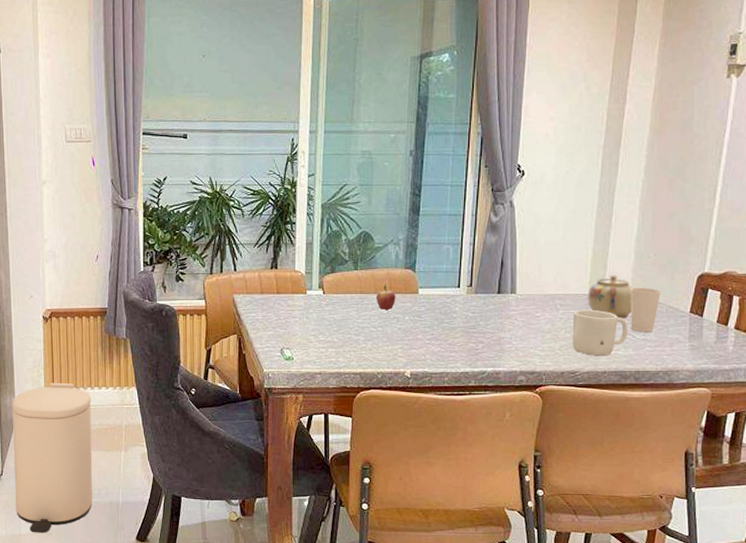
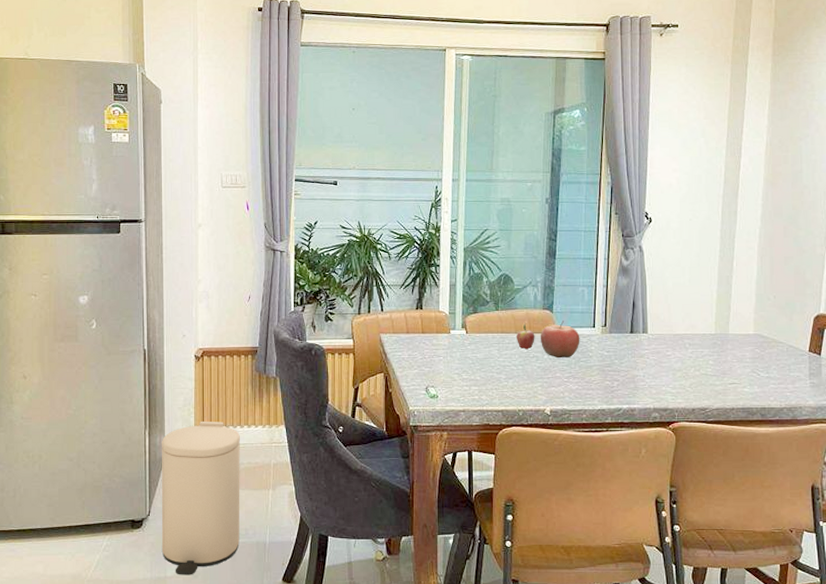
fruit: none [401,280,444,320] -> present [540,321,580,359]
mug: present [572,309,628,355] -> none [701,348,753,392]
teapot: present [588,275,633,319] -> none [714,316,756,357]
cup: present [630,287,661,332] -> none [754,327,781,370]

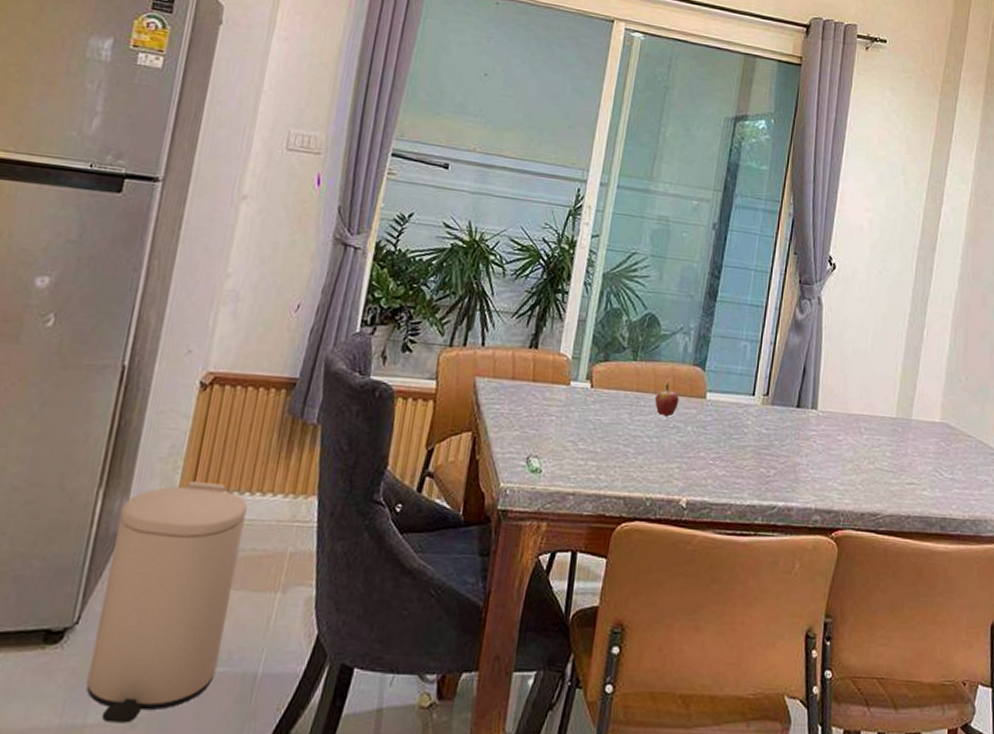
fruit: present [540,321,580,359] -> none [684,383,735,433]

